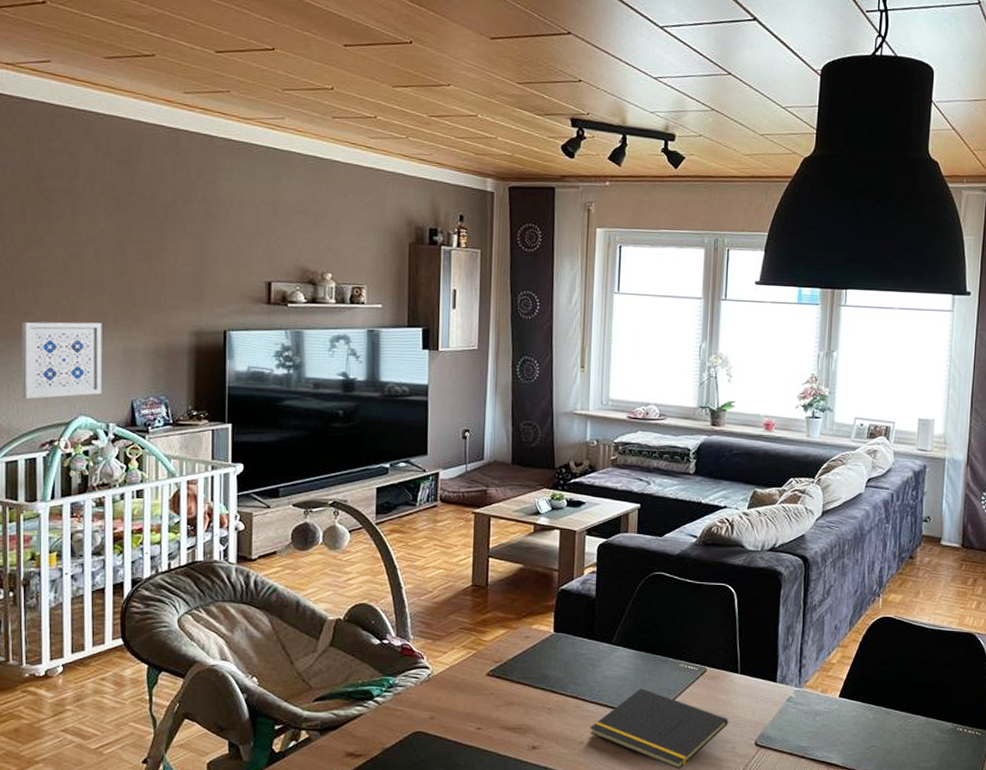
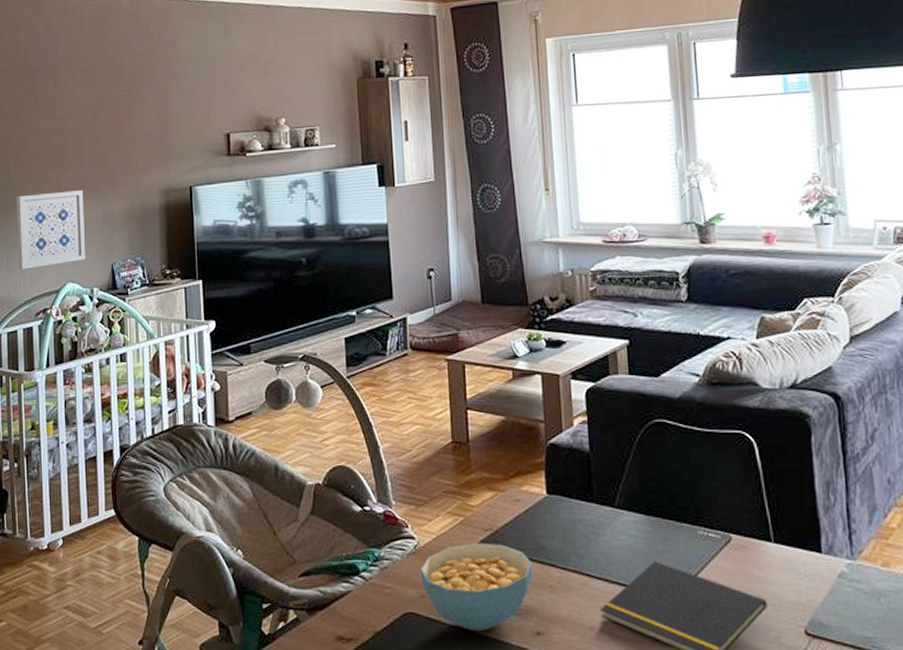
cereal bowl: none [432,672,535,747] -> present [420,542,533,632]

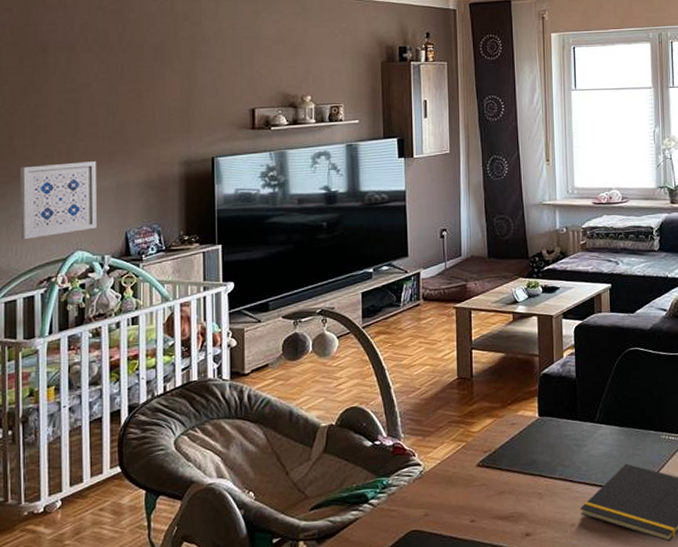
cereal bowl: present [420,542,533,632] -> none [425,462,525,540]

